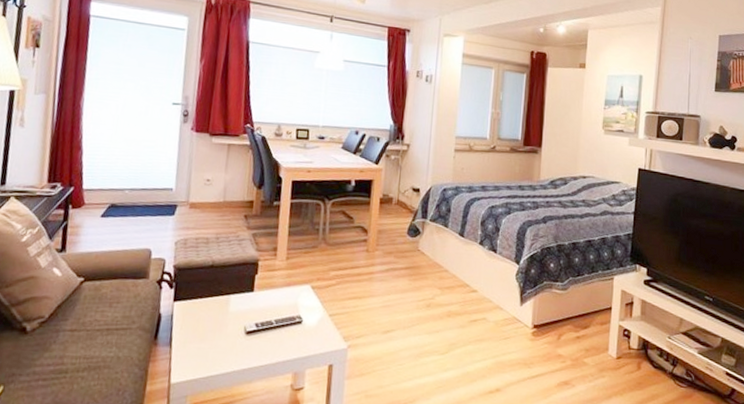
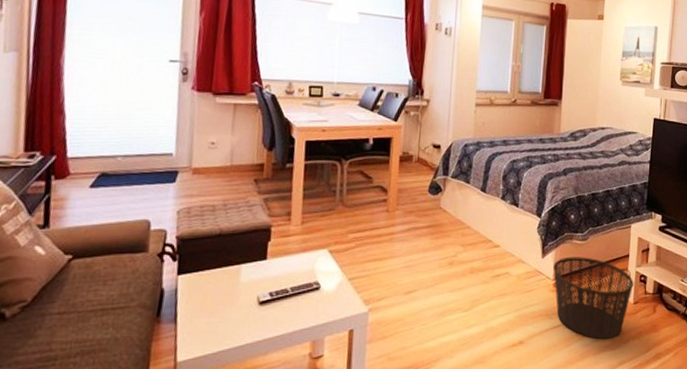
basket: none [532,305,617,394] -> present [553,256,634,340]

